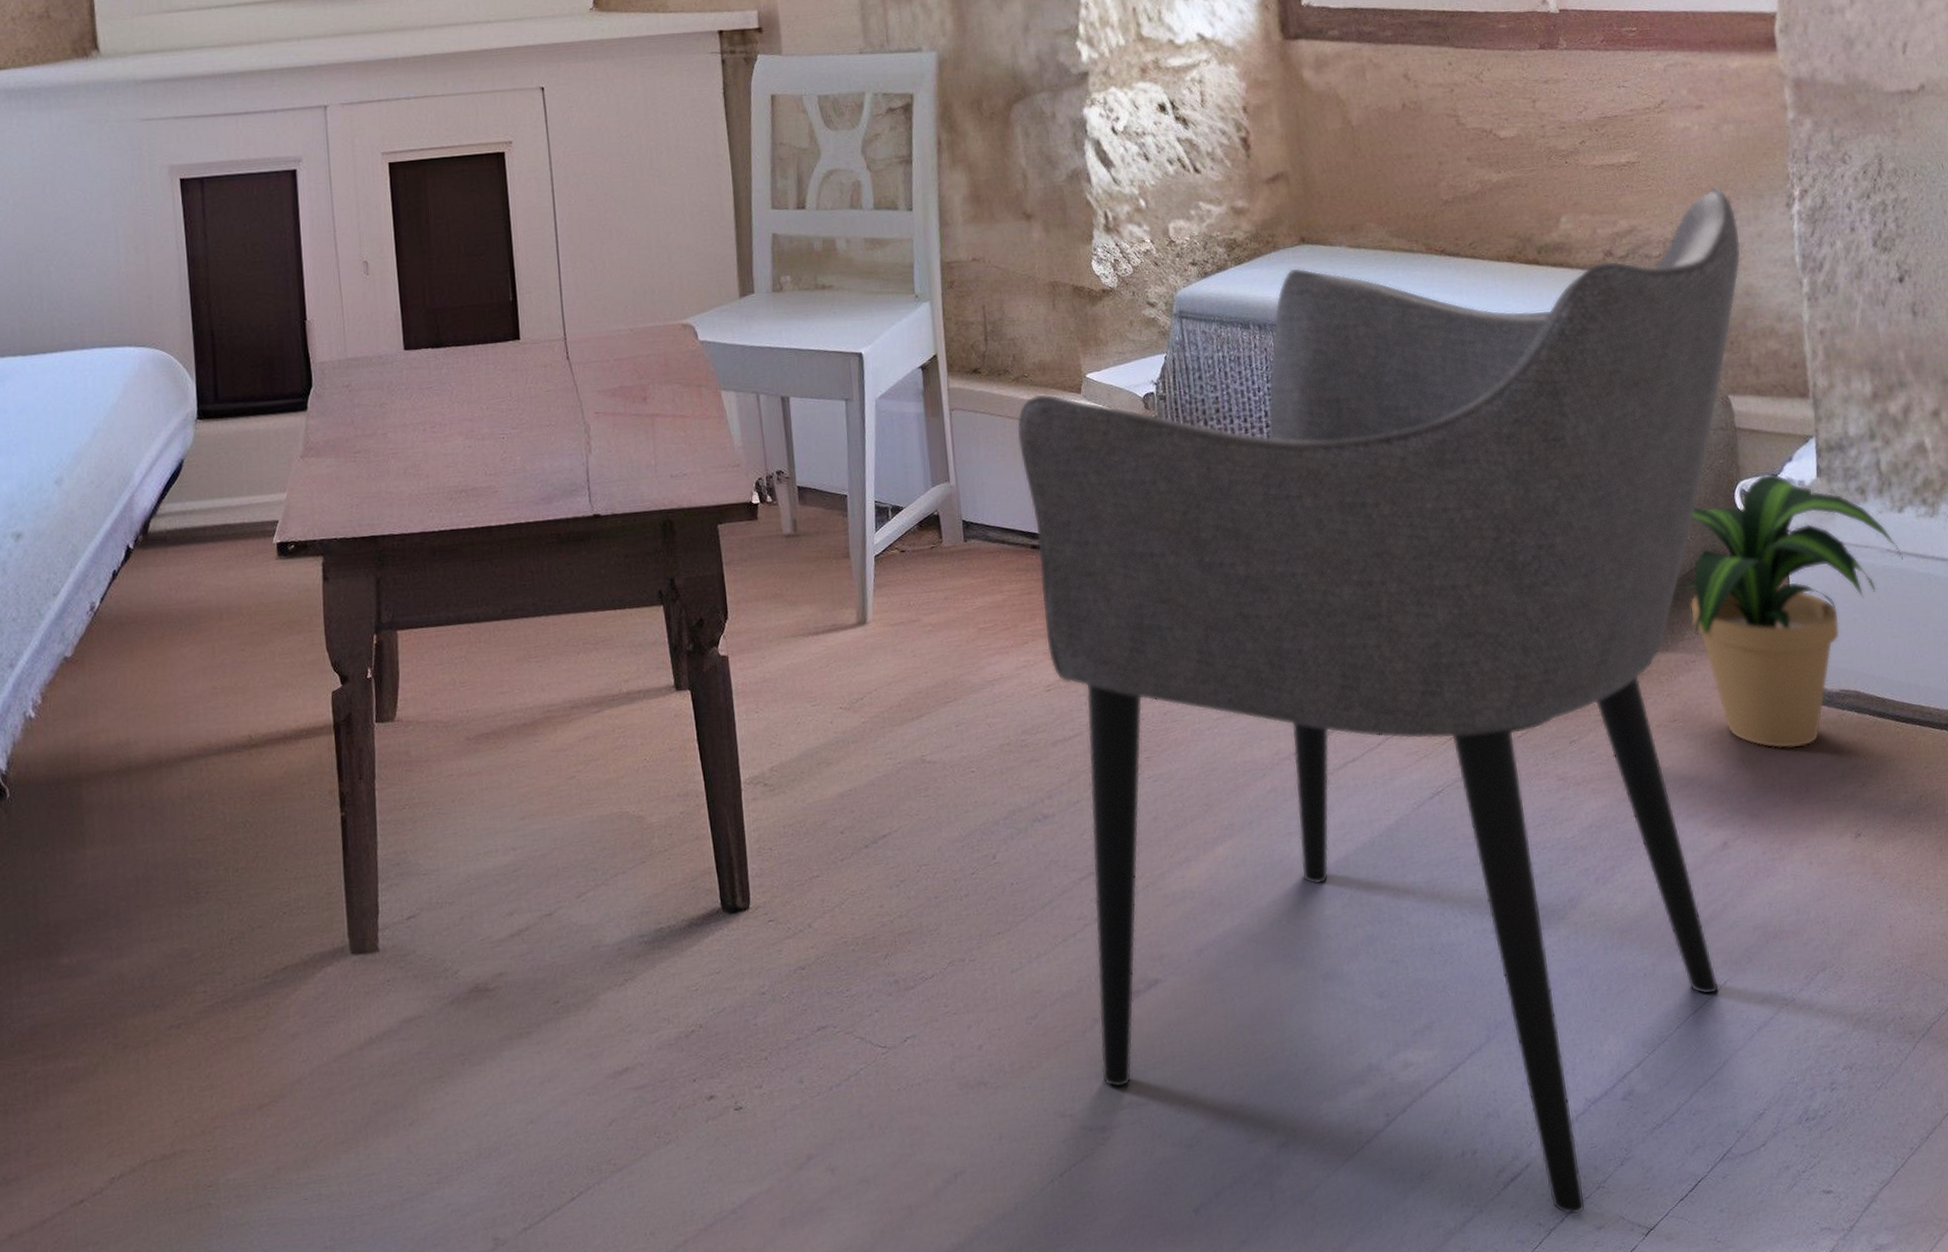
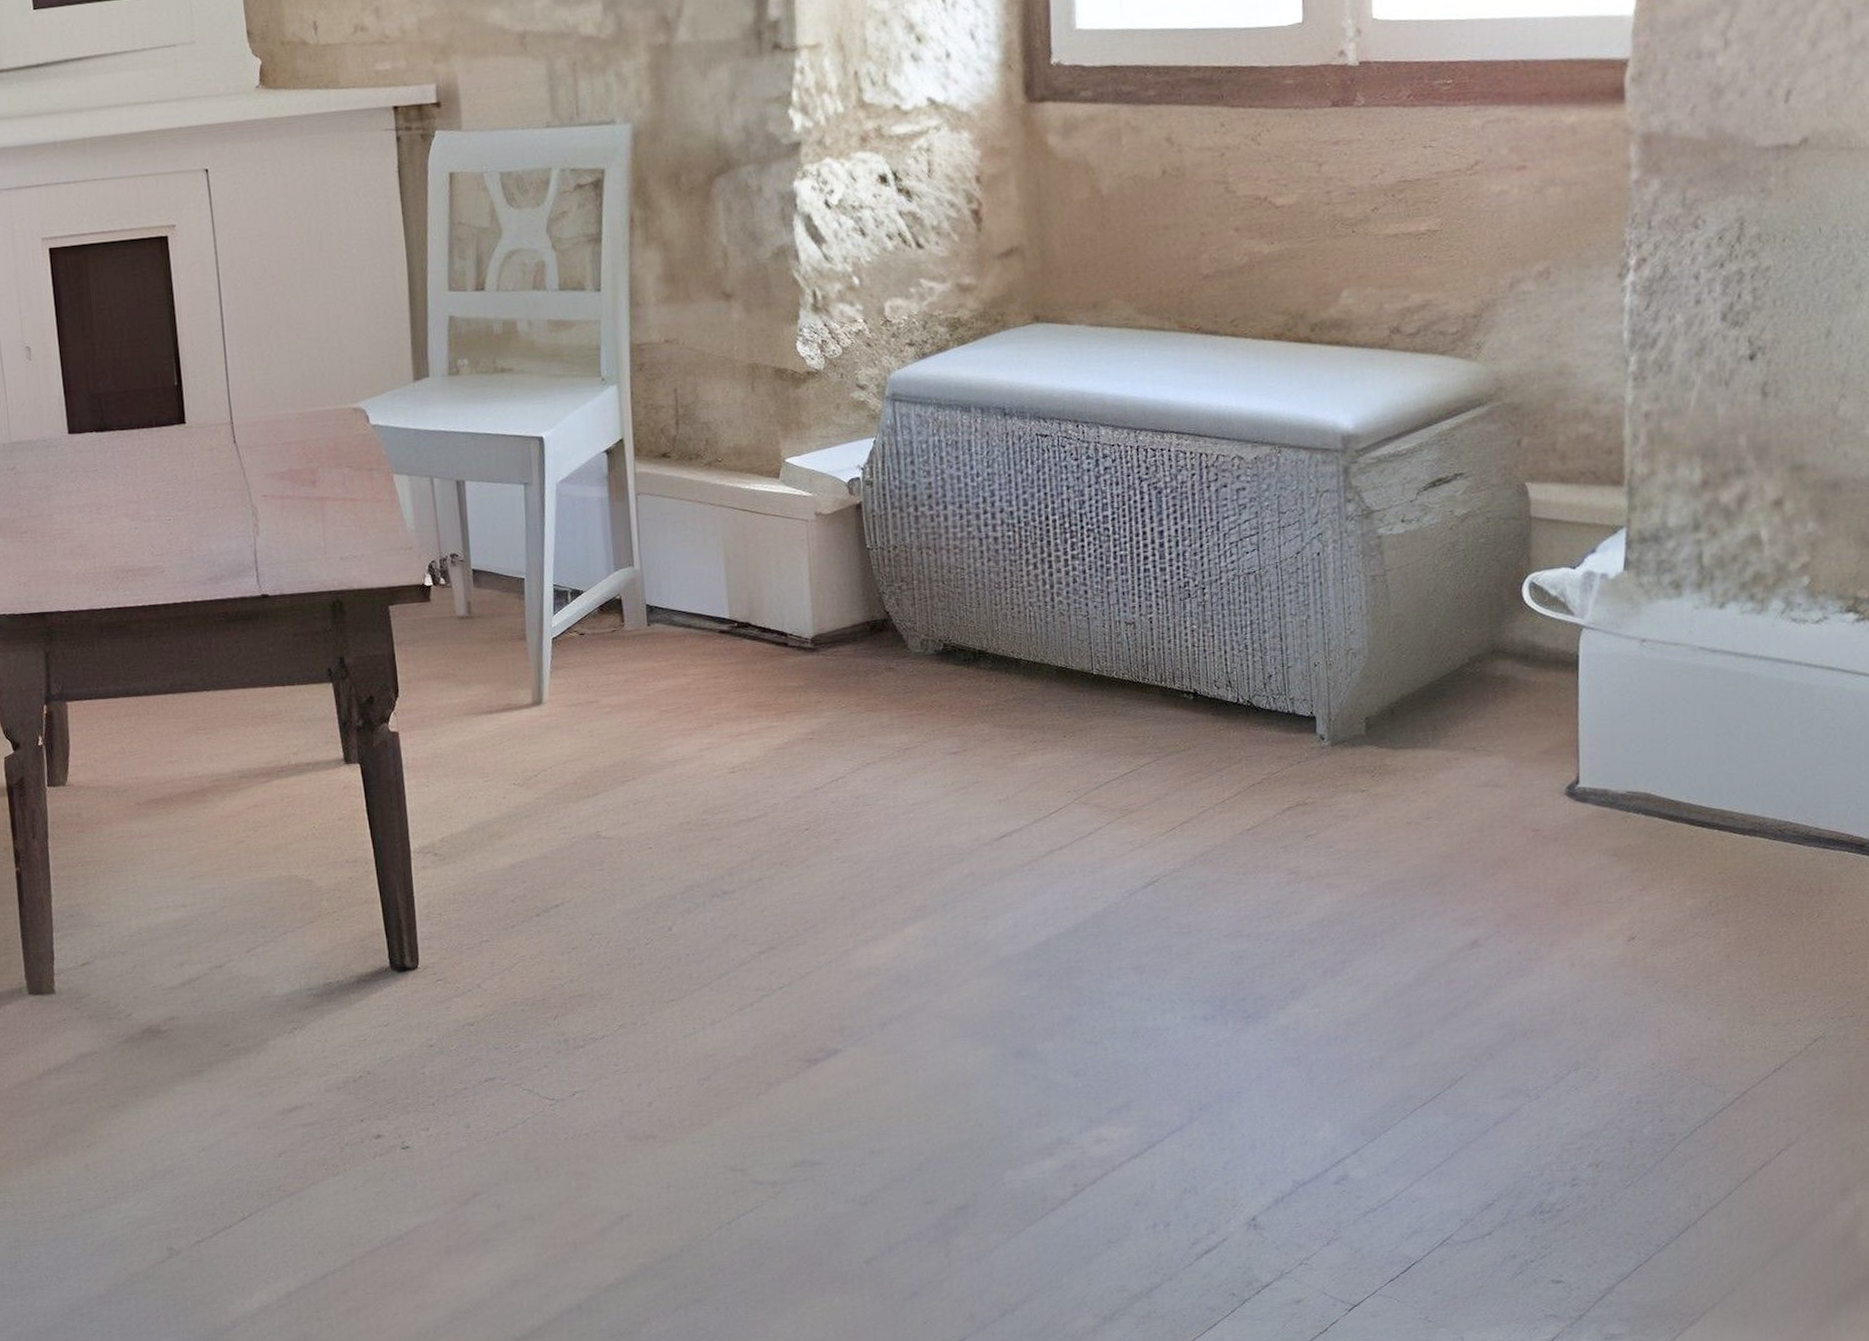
armchair: present [1016,185,1742,1215] -> none [707,255,1557,1288]
potted plant: present [1686,473,1903,749] -> none [1455,565,1719,850]

